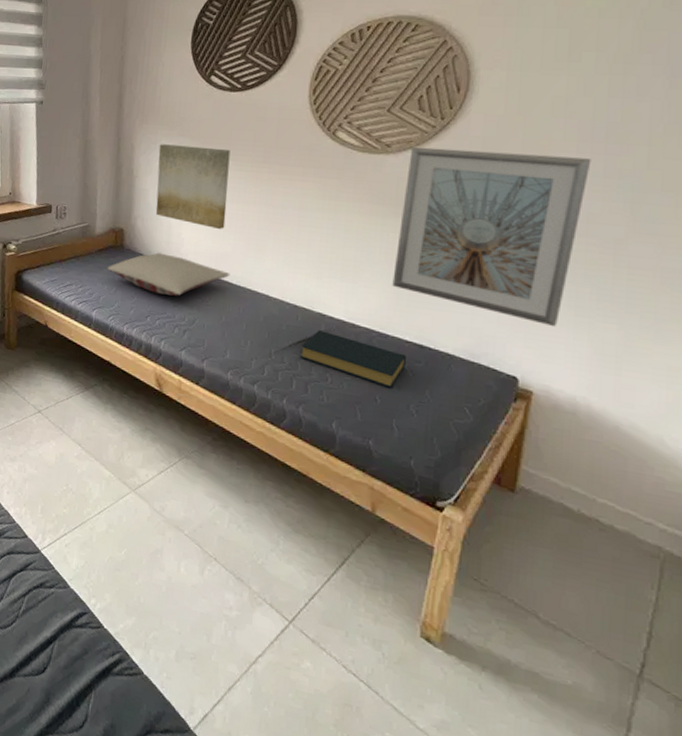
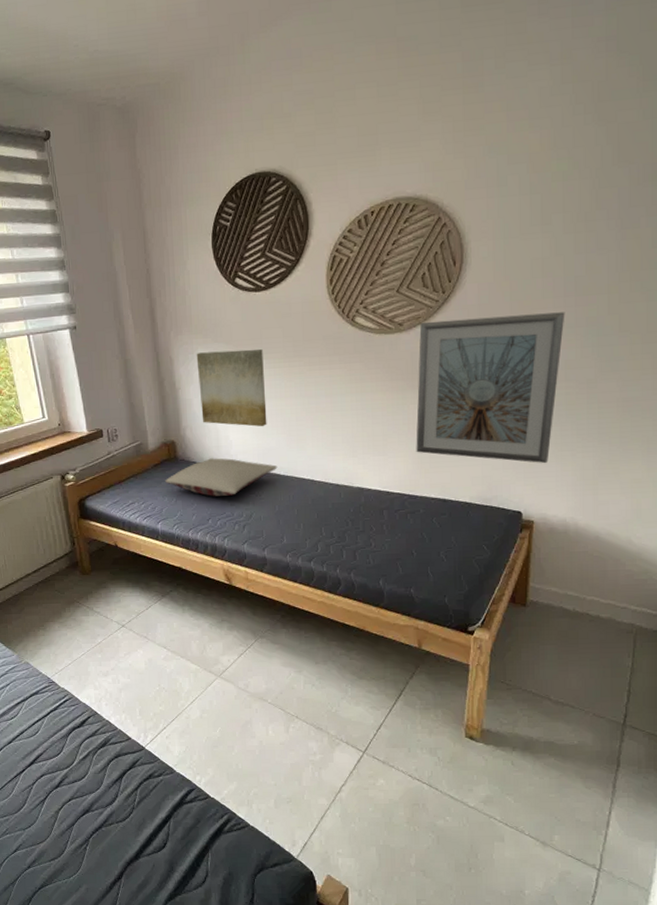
hardback book: present [300,330,406,388] -> none [346,502,433,542]

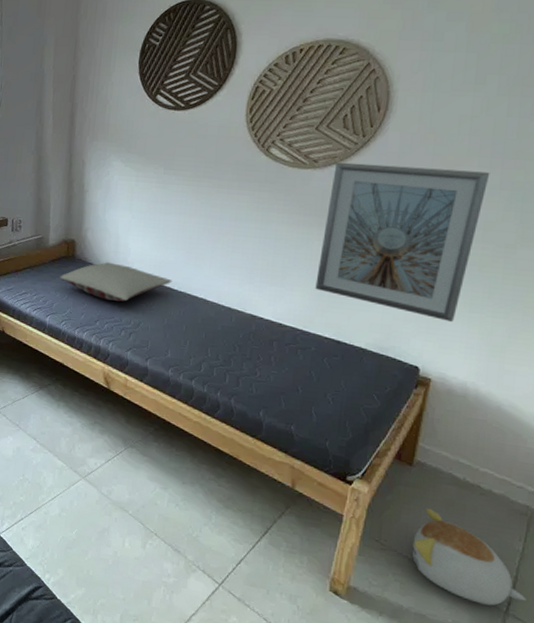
wall art: present [196,349,267,427] -> none [104,160,174,240]
plush toy: none [535,643,640,722] -> present [412,508,526,606]

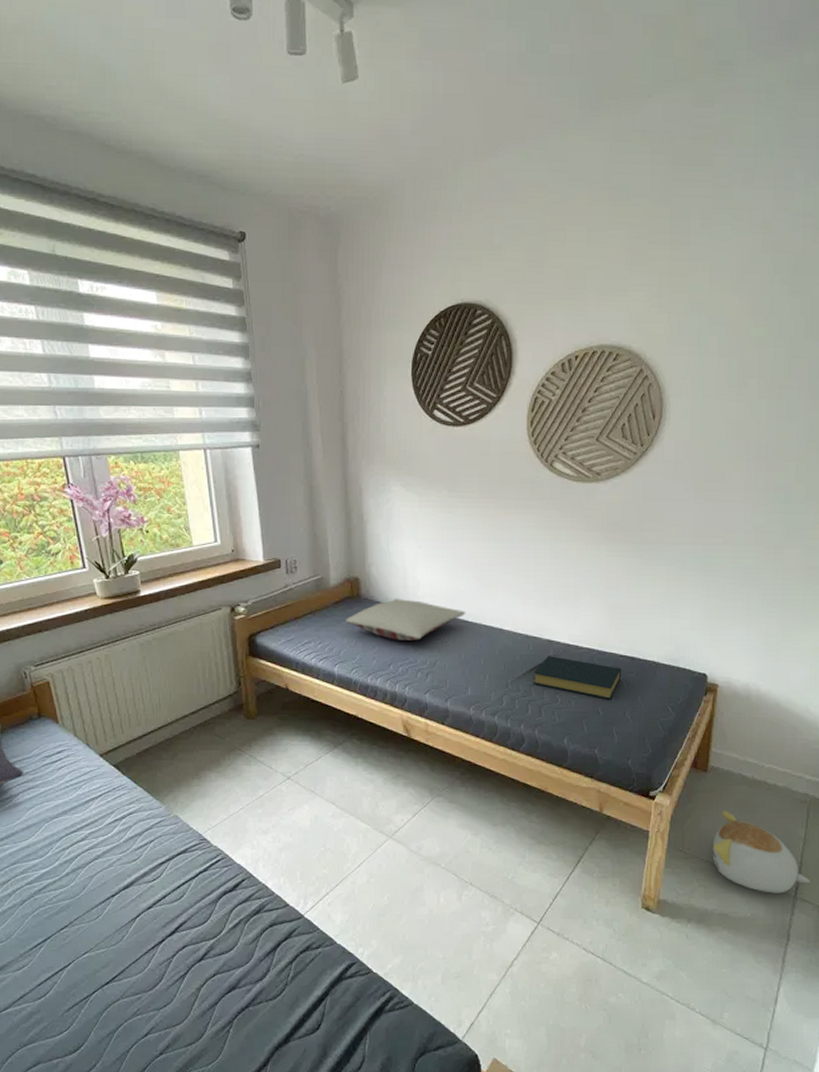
hardback book: none [233,330,325,380] -> present [533,656,621,700]
picture frame: present [315,162,490,323] -> none [607,473,756,627]

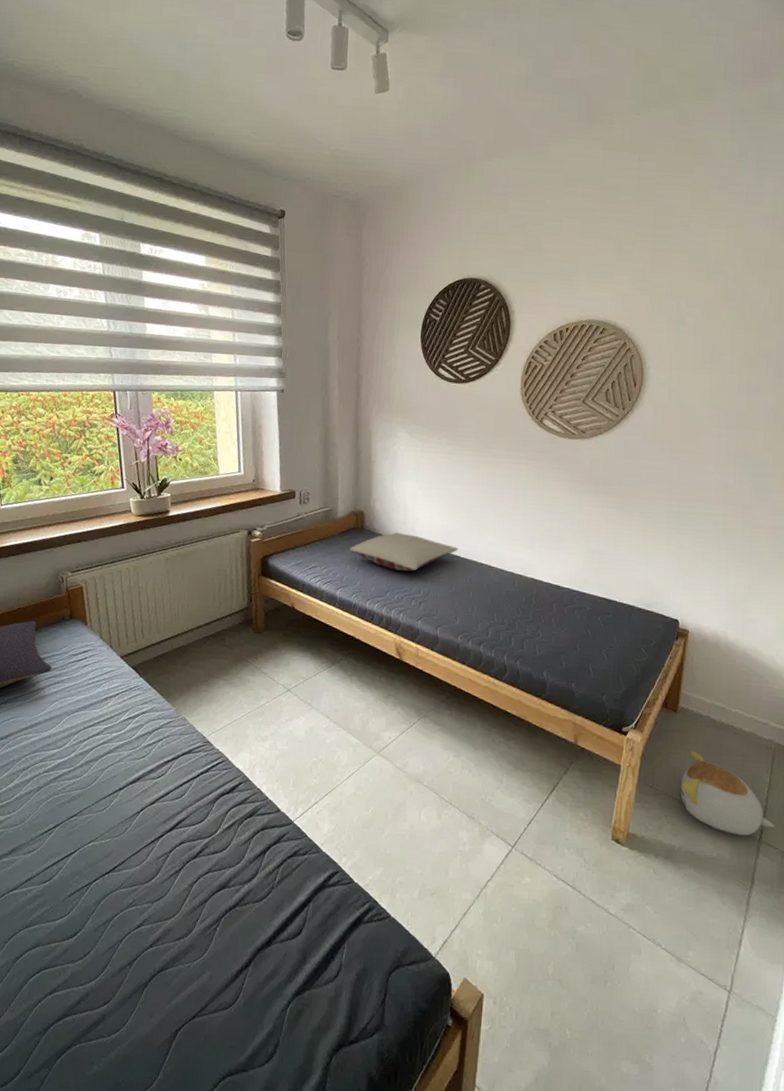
hardback book: present [533,656,621,700] -> none [517,593,599,638]

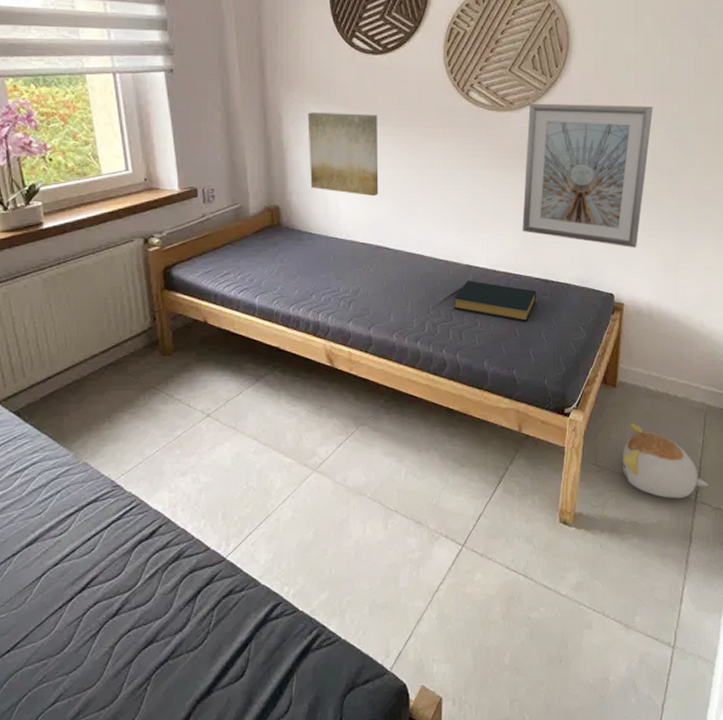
pillow: present [349,532,459,571] -> none [266,227,388,269]
wall art: none [392,431,457,509] -> present [307,112,379,197]
hardback book: none [517,593,599,638] -> present [453,281,536,322]
picture frame: none [588,432,727,578] -> present [522,103,653,249]

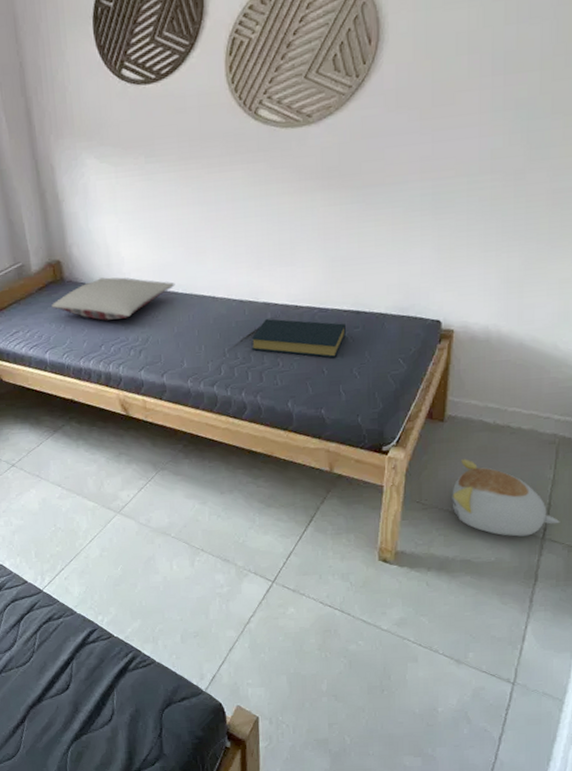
pillow: none [266,227,388,269] -> present [51,277,175,321]
wall art: present [307,112,379,197] -> none [80,151,162,240]
picture frame: present [522,103,653,249] -> none [326,93,493,267]

